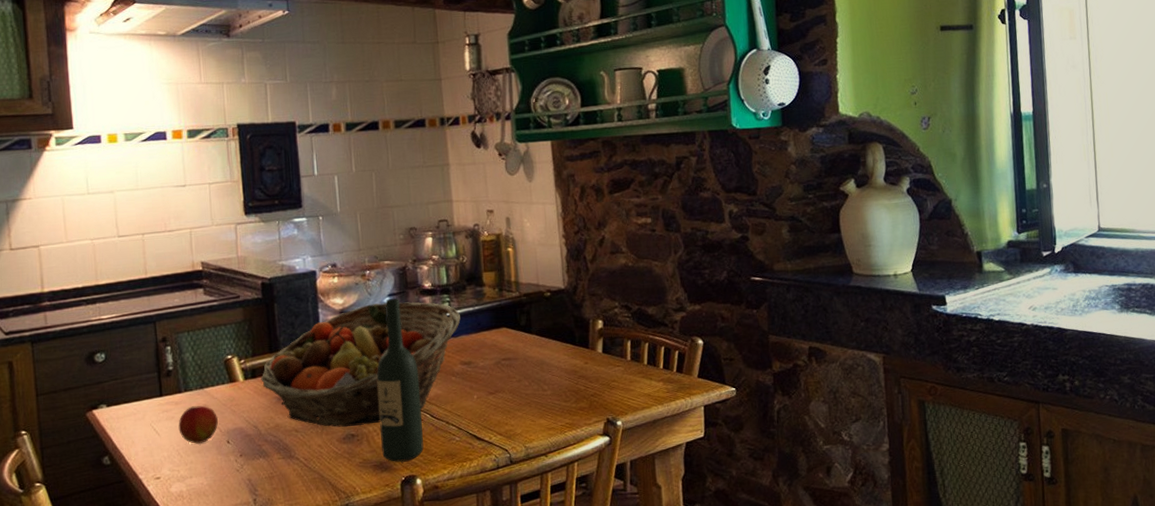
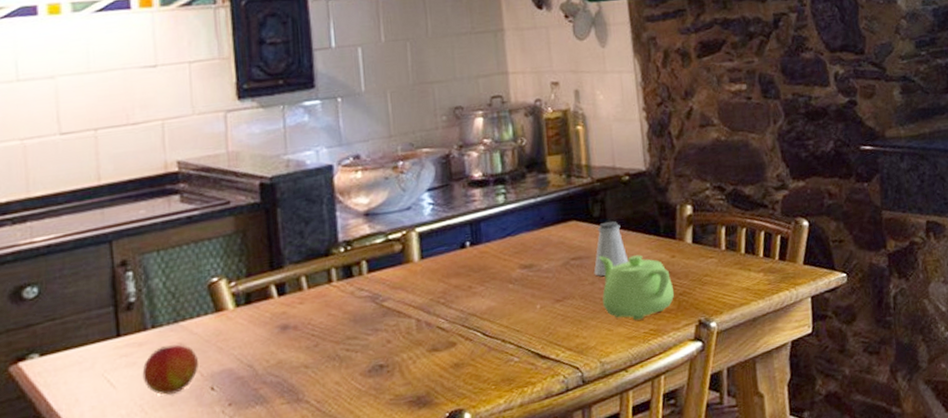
fruit basket: present [261,302,461,428] -> none [258,195,519,358]
wine bottle: present [376,298,424,462] -> none [412,193,473,395]
saltshaker: none [520,329,549,375] -> present [594,221,629,276]
teapot: none [525,358,586,415] -> present [599,255,674,321]

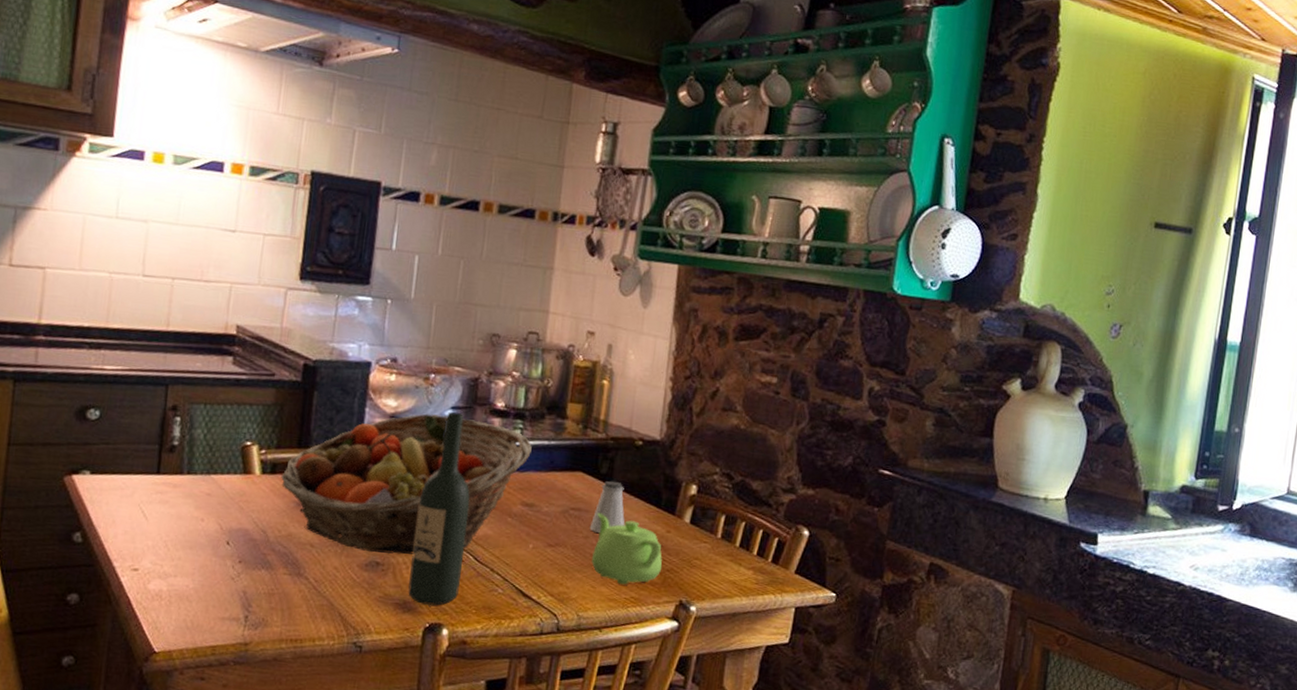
peach: present [142,344,198,395] -> none [171,493,221,539]
fruit basket: none [258,195,519,358] -> present [281,413,532,555]
wine bottle: none [412,193,473,395] -> present [408,412,470,606]

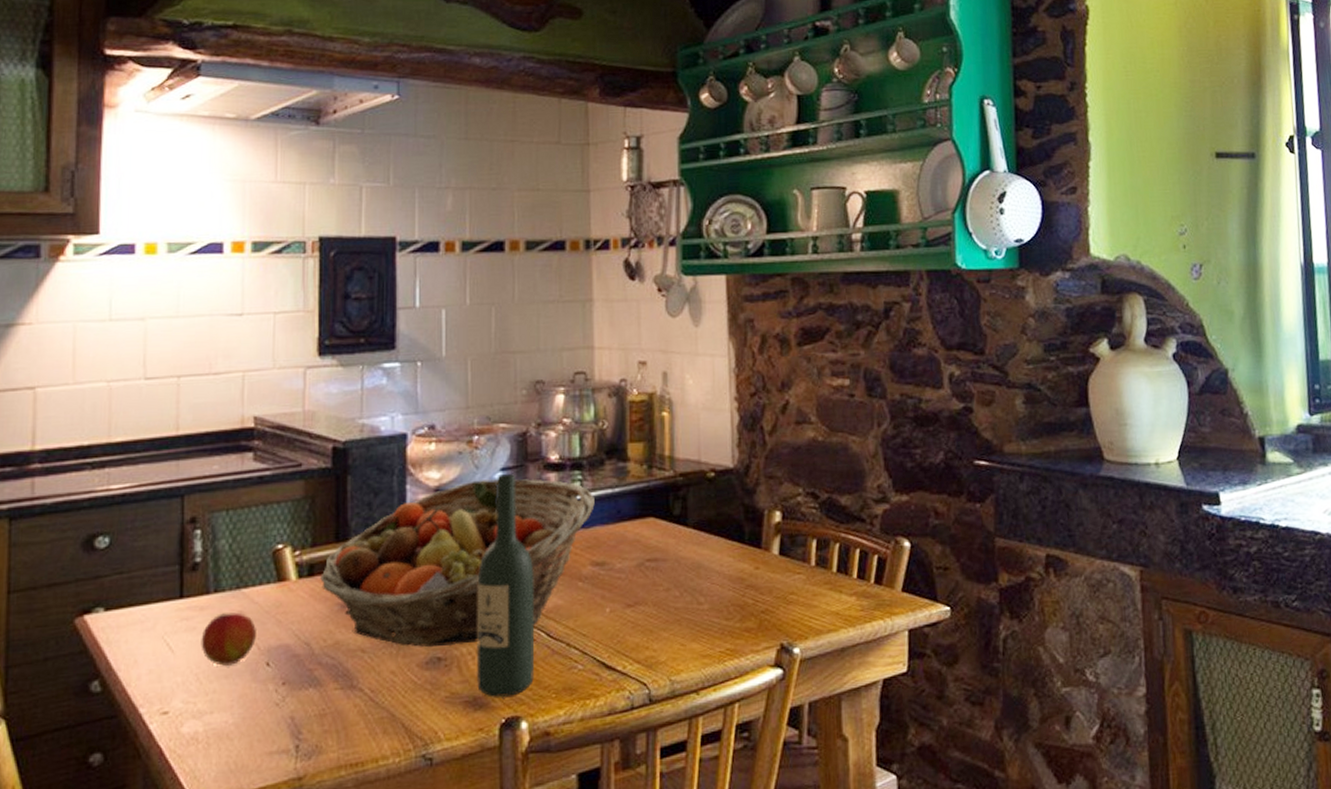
peach: none [171,493,221,539] -> present [201,612,256,666]
saltshaker: present [589,481,625,533] -> none [669,521,709,582]
teapot: present [591,512,662,585] -> none [676,559,755,637]

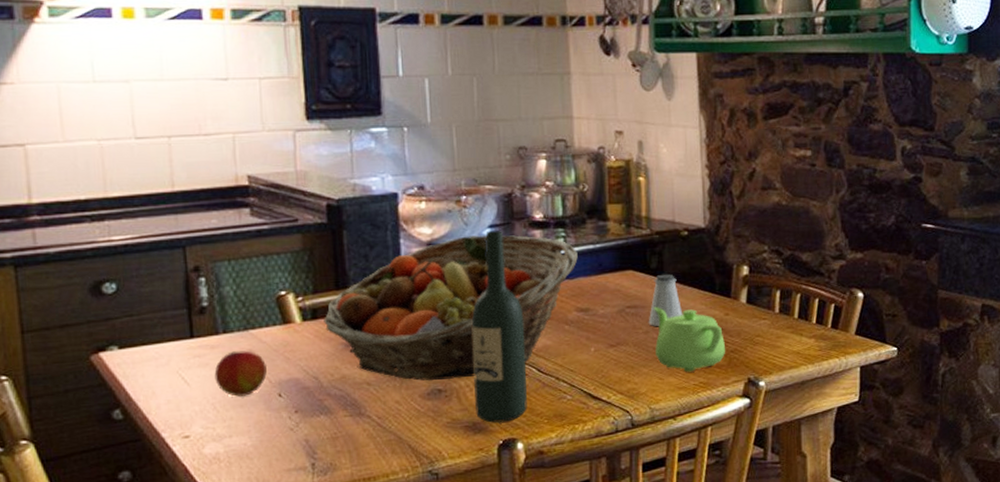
saltshaker: none [669,521,709,582] -> present [648,274,683,326]
teapot: none [676,559,755,637] -> present [654,306,725,372]

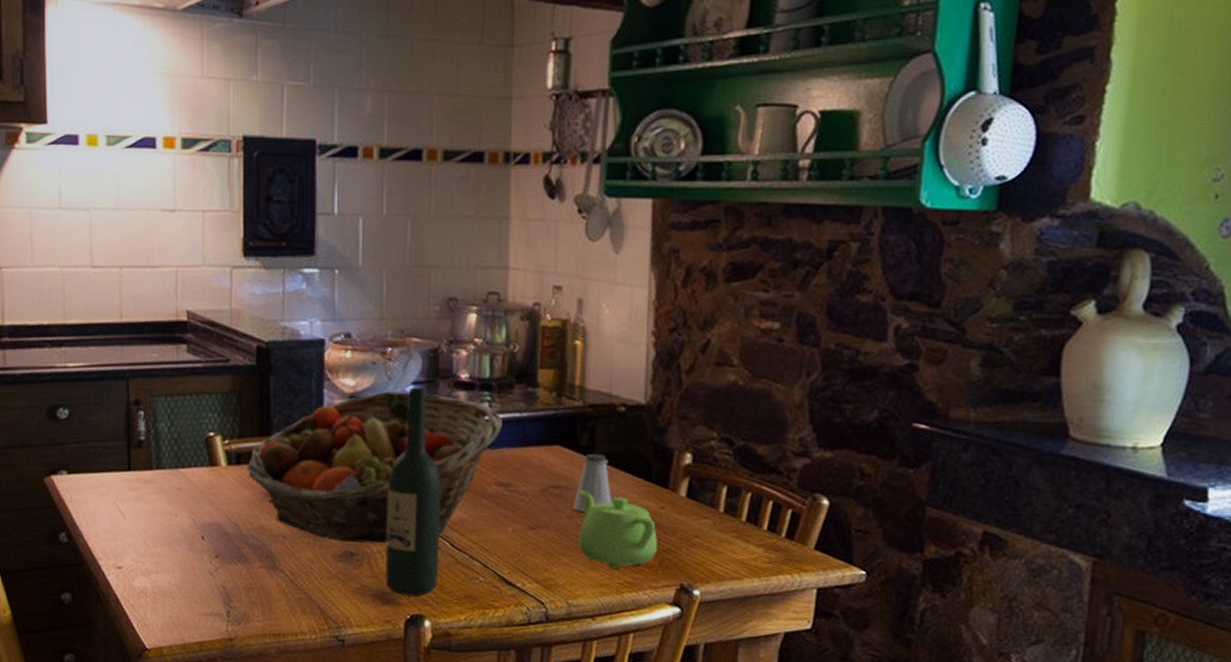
peach: present [214,351,267,397] -> none [147,488,192,534]

